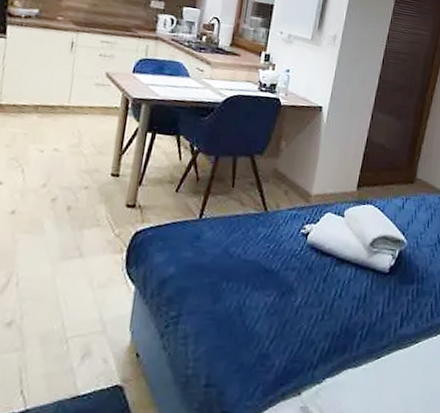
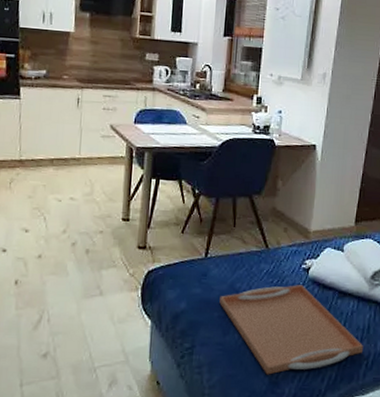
serving tray: none [211,250,359,346] -> present [219,285,364,375]

